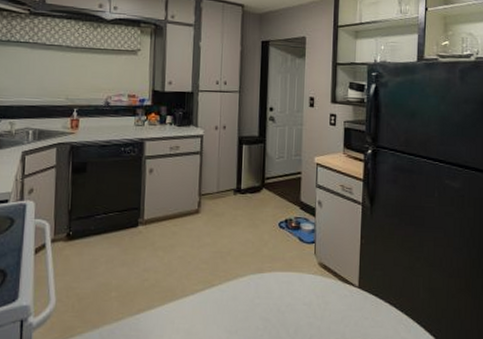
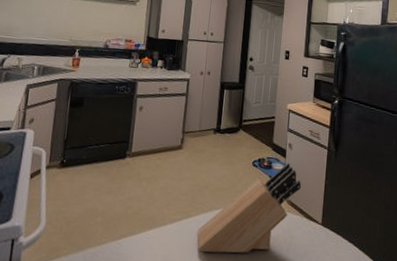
knife block: none [222,222,334,324] -> present [197,162,301,253]

